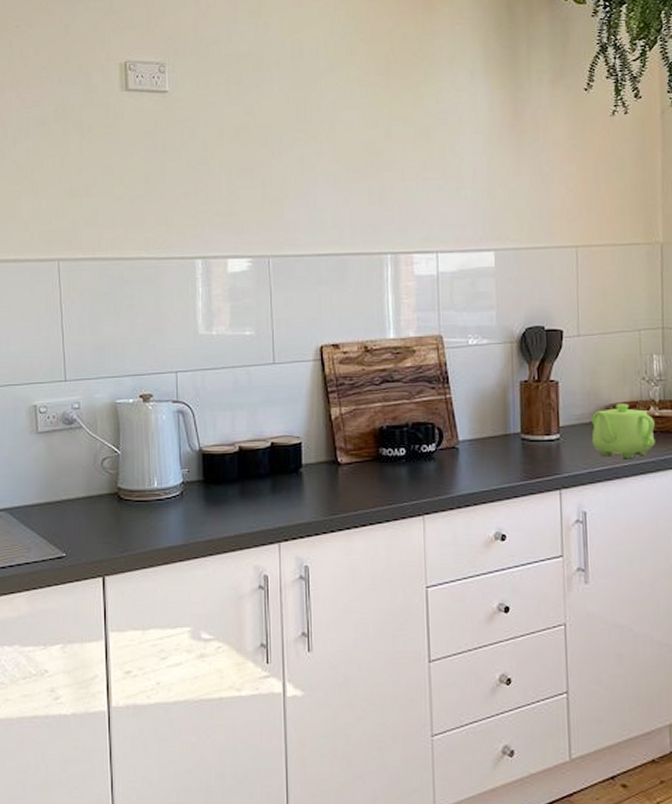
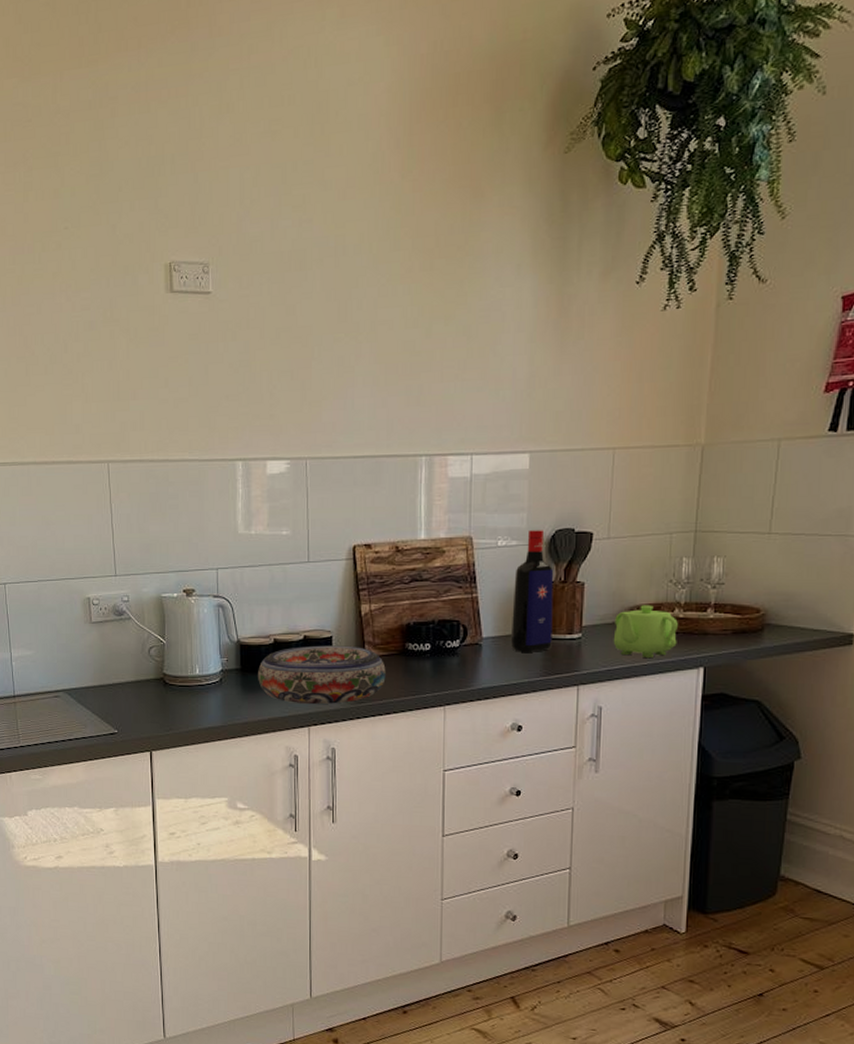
bowl: none [222,452,360,517] -> present [258,645,386,704]
liquor bottle: none [487,328,531,455] -> present [510,530,554,652]

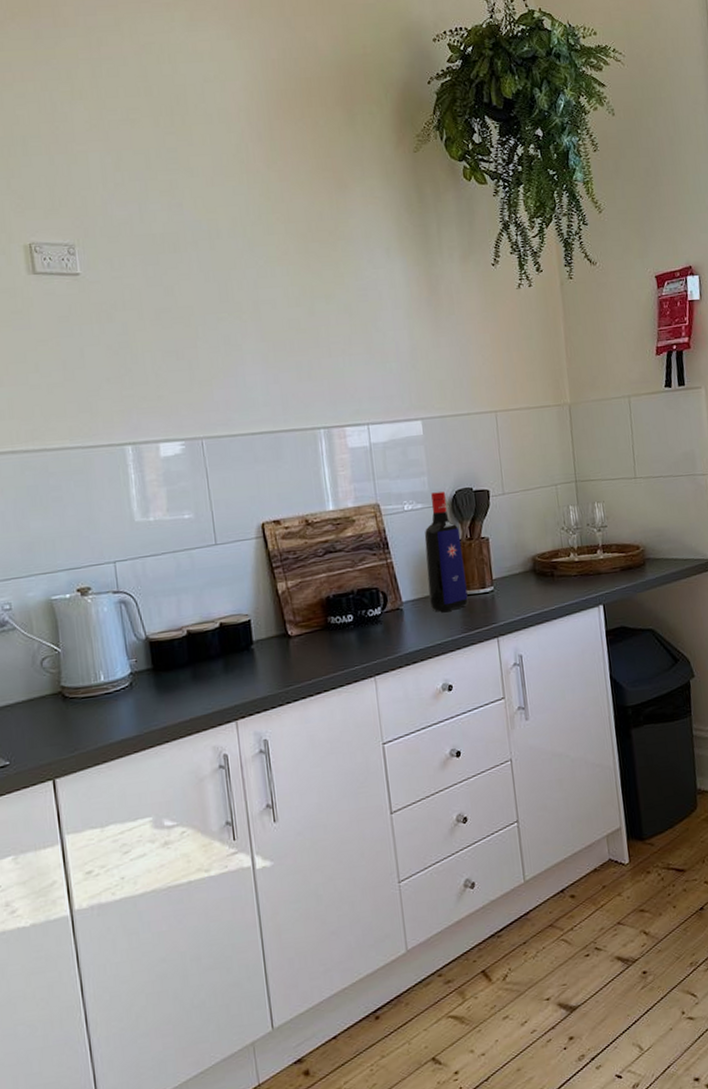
bowl: present [258,645,386,704] -> none [172,627,312,698]
teapot: present [613,605,678,659] -> none [520,552,577,603]

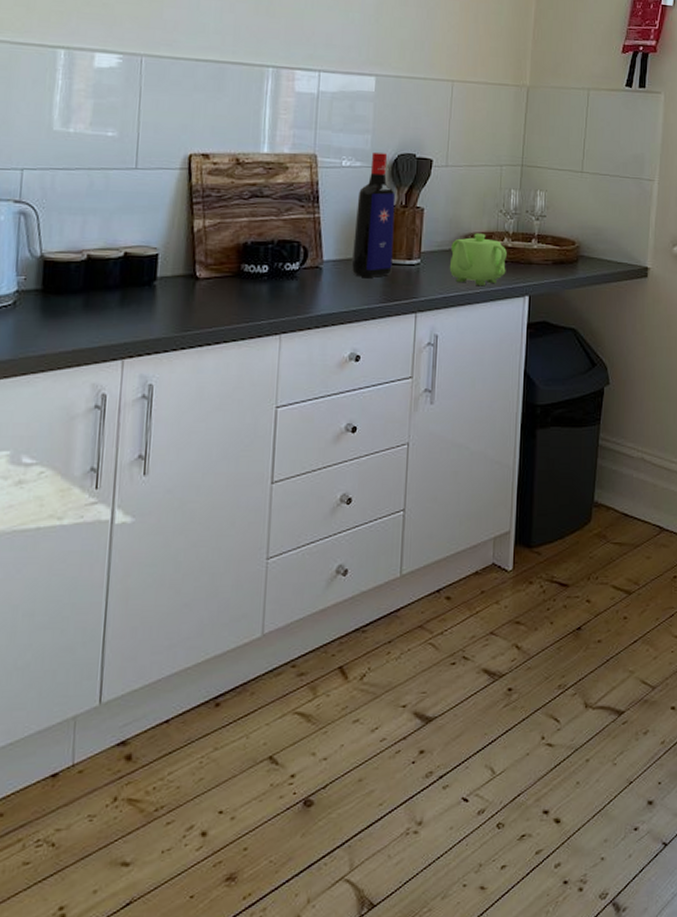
teapot: none [520,552,577,603] -> present [449,233,507,287]

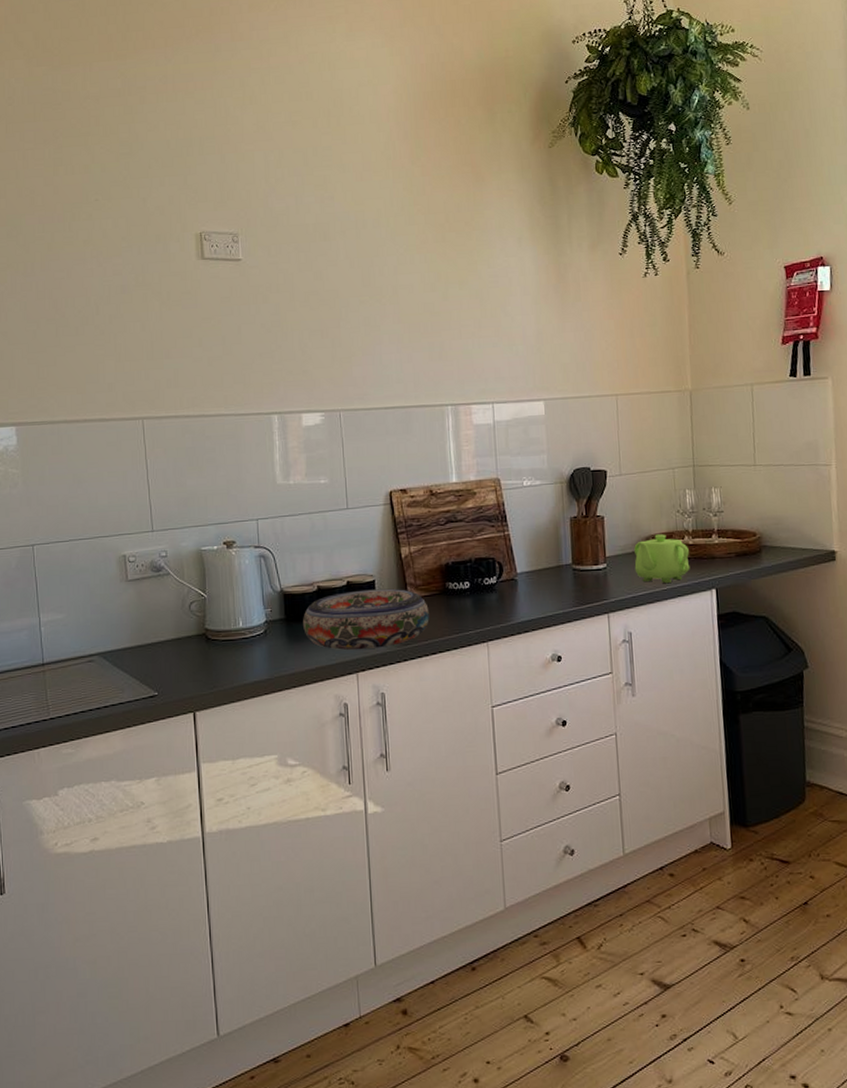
bowl: none [63,263,218,332] -> present [303,588,429,650]
liquor bottle: present [351,153,396,277] -> none [541,470,581,585]

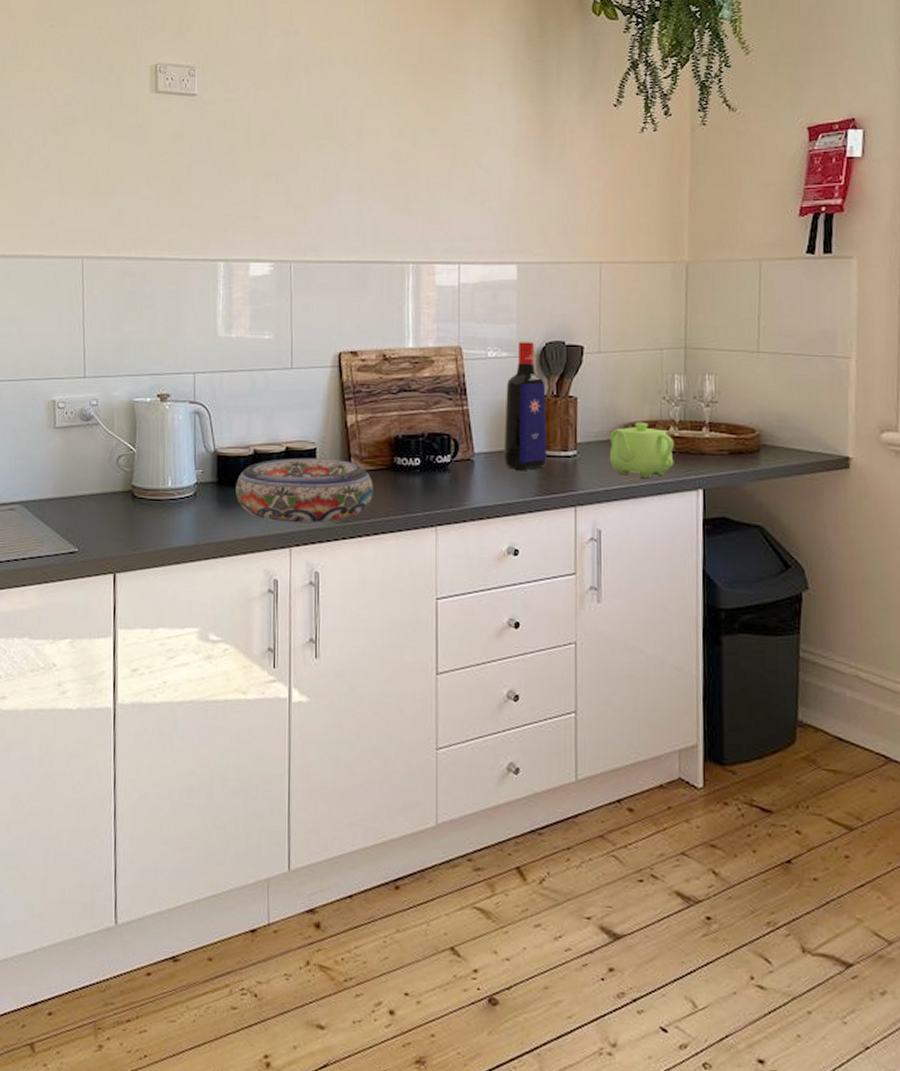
liquor bottle: none [541,470,581,585] -> present [503,342,547,470]

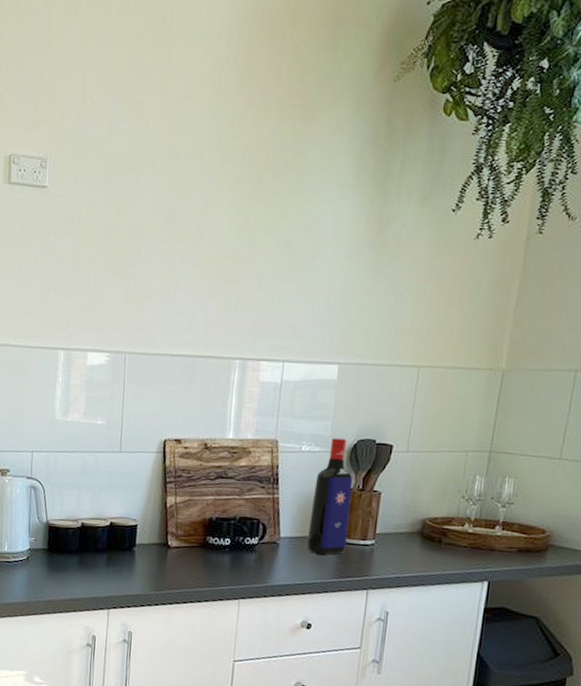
bowl: present [236,457,373,522] -> none [63,532,186,589]
teapot: present [609,422,674,479] -> none [404,518,467,570]

